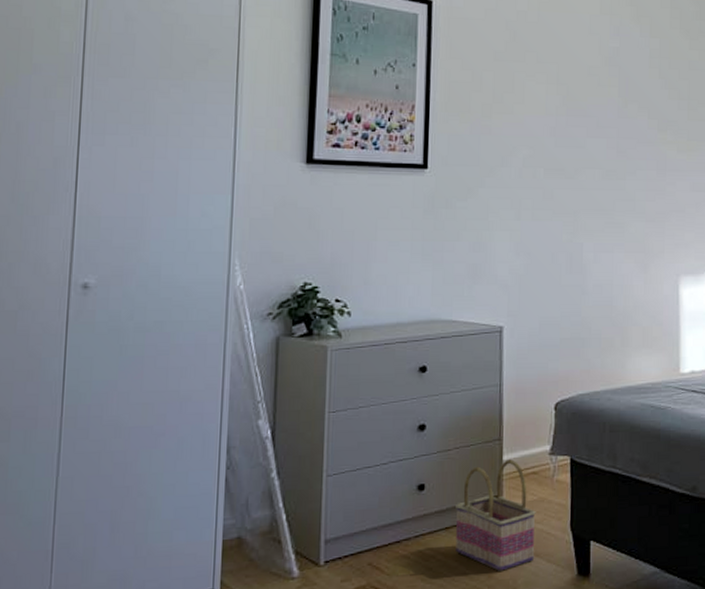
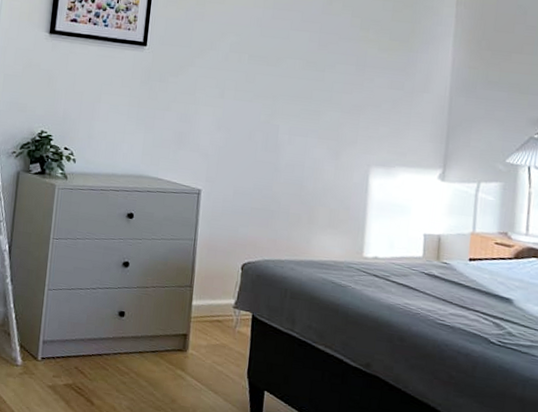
basket: present [456,459,536,571] -> none [146,305,218,399]

